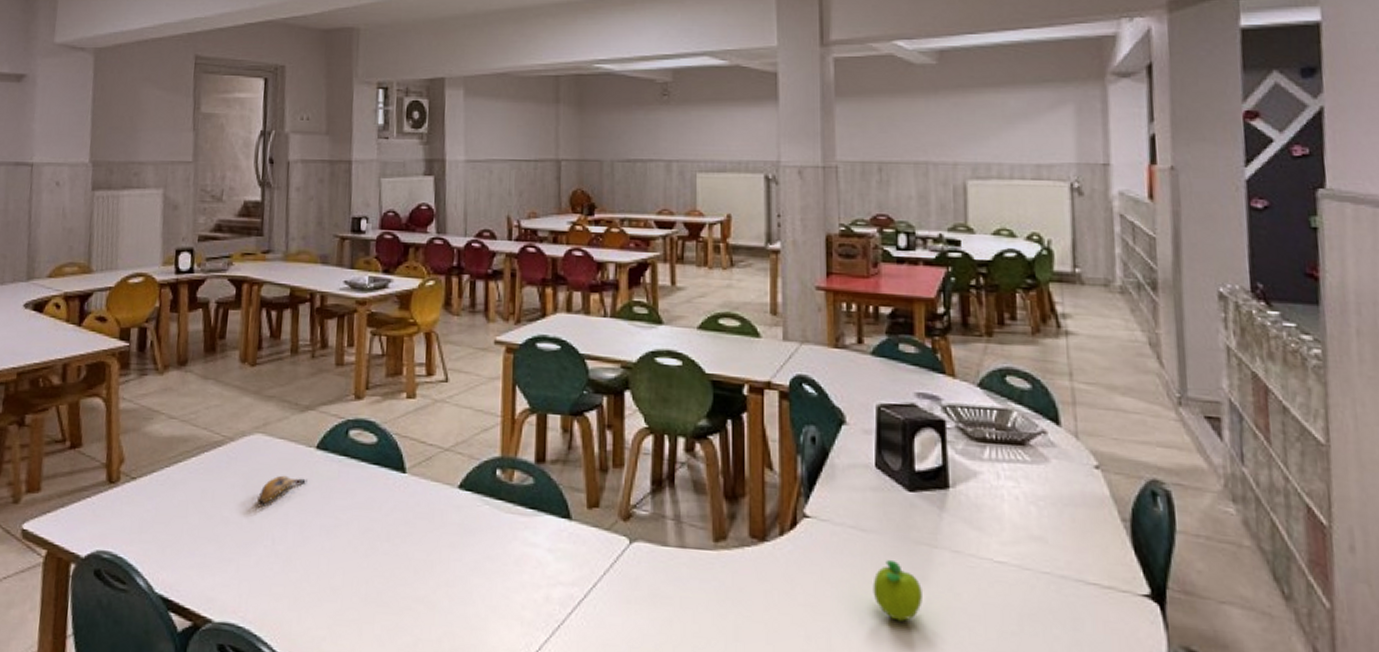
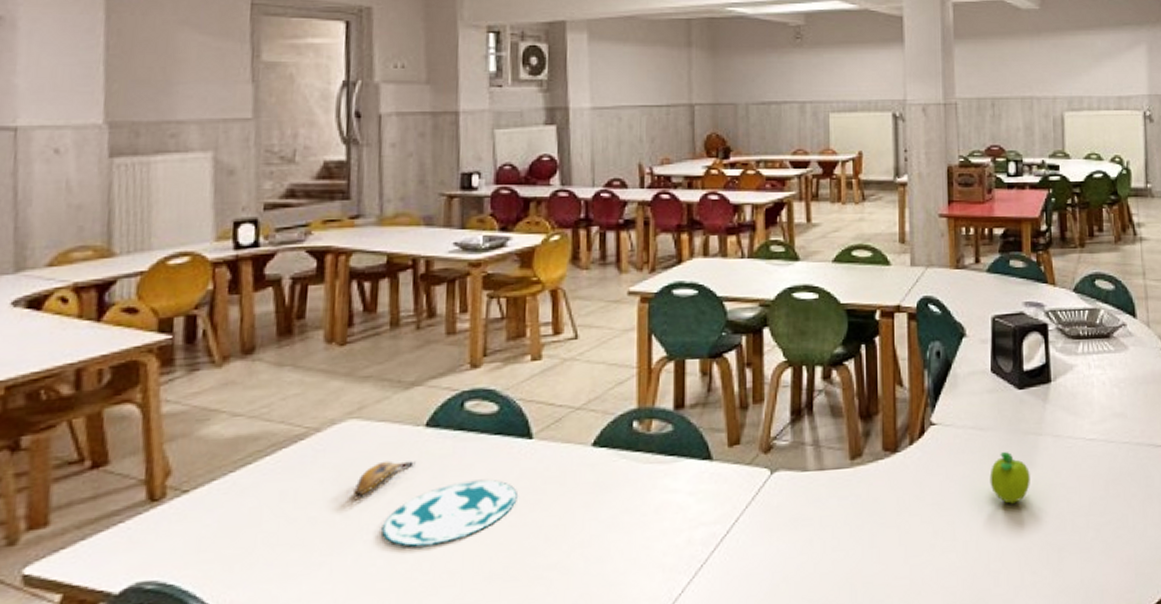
plate: none [278,504,391,560] -> present [382,479,517,547]

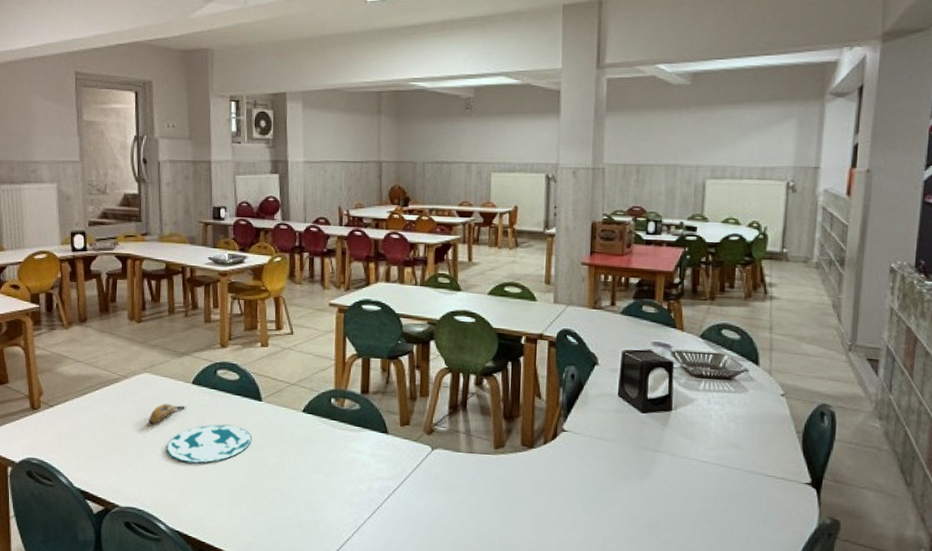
fruit: present [989,452,1030,504] -> none [610,461,646,502]

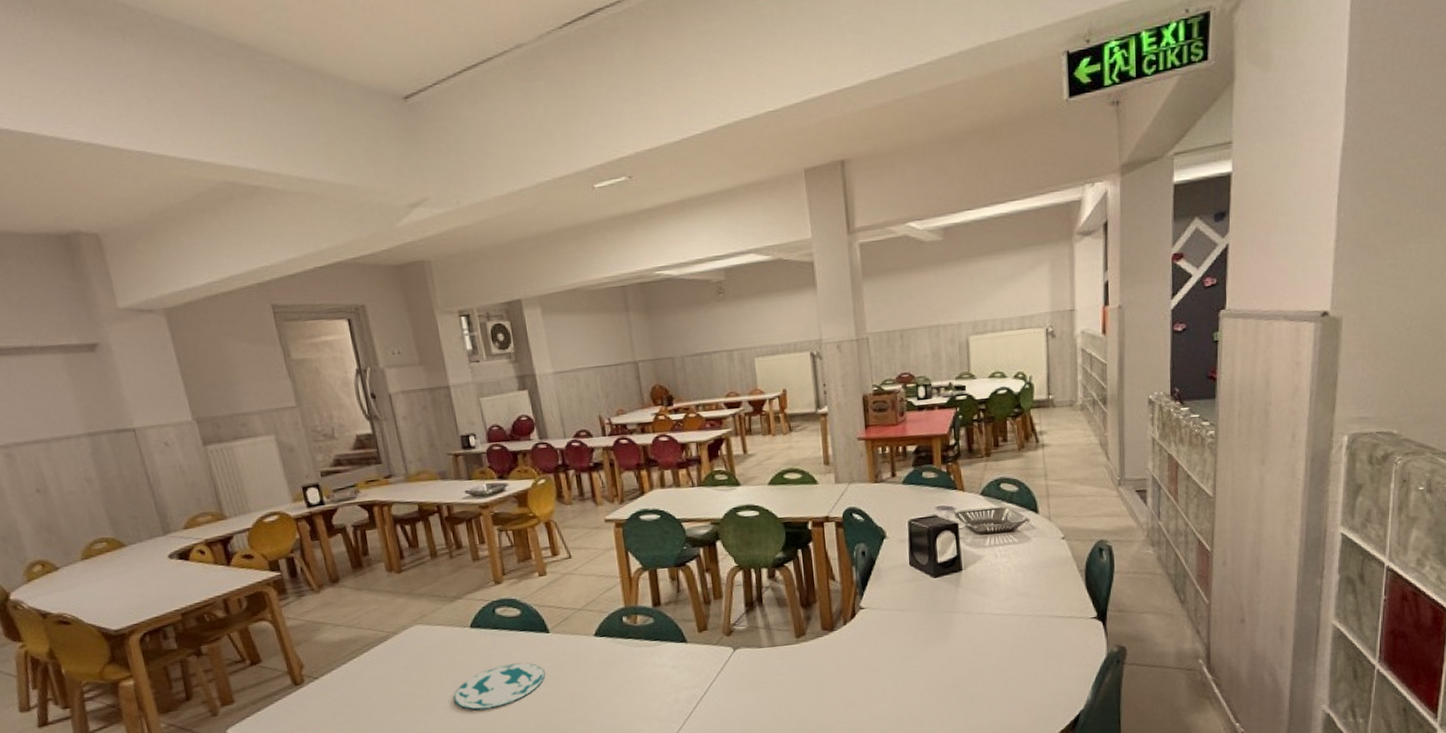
banana: present [148,403,186,425] -> none [429,651,468,678]

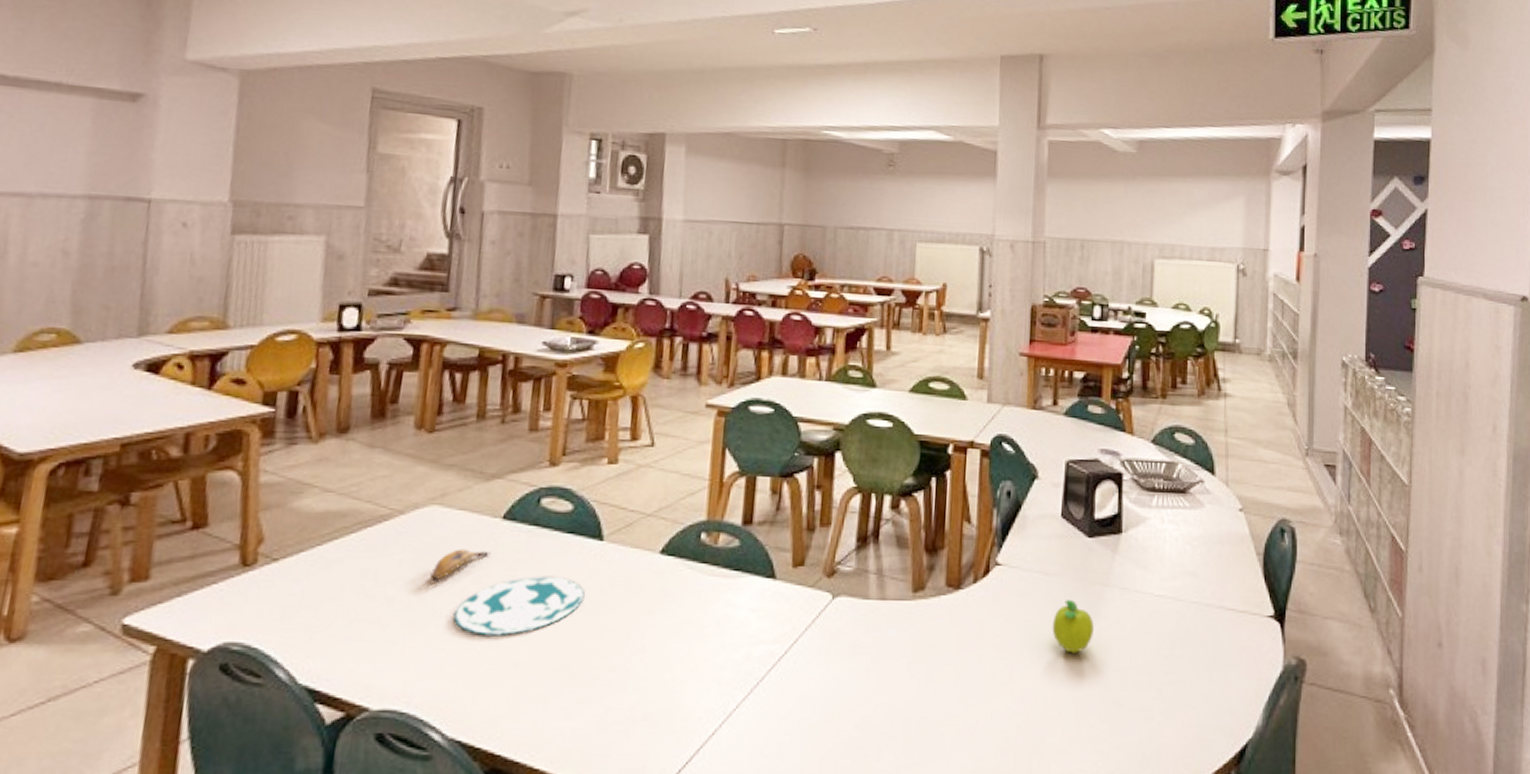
banana: none [429,651,468,678] -> present [430,548,491,581]
fruit: none [912,627,946,666] -> present [1052,600,1094,653]

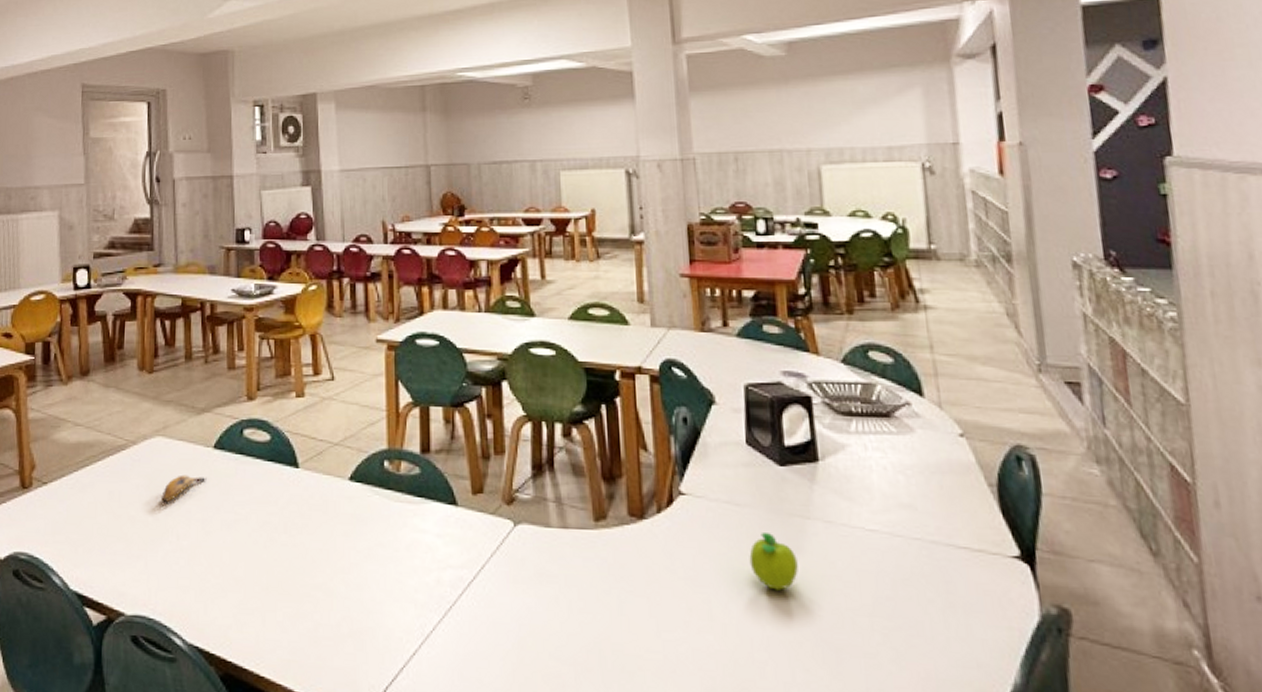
plate: present [453,575,585,635] -> none [183,499,288,553]

